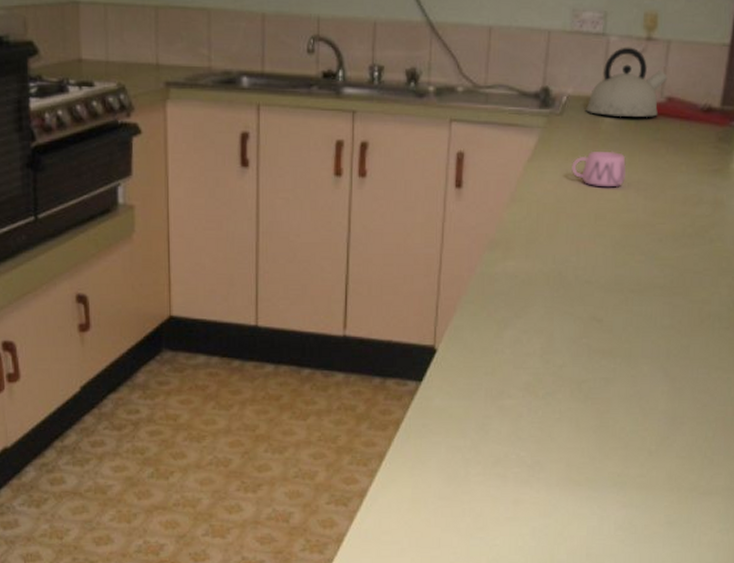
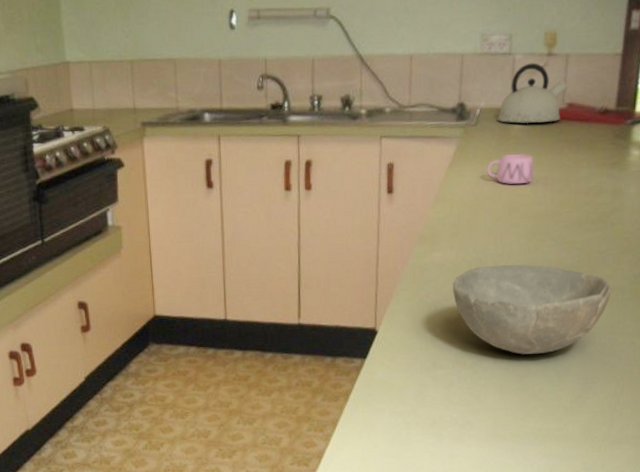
bowl: none [526,281,707,386] -> present [453,264,611,355]

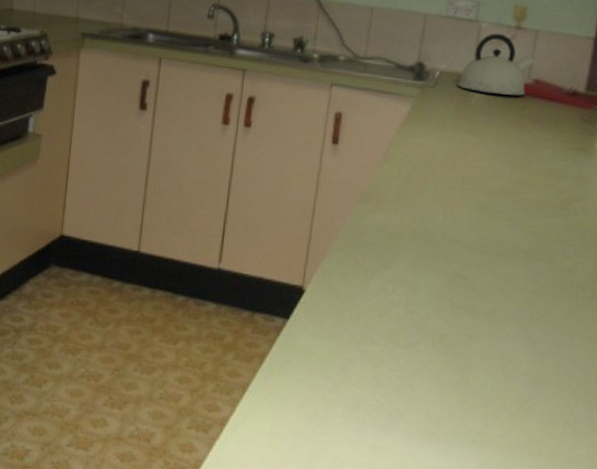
bowl: present [453,264,611,355] -> none [393,236,571,345]
mug: present [487,153,535,185] -> none [442,121,495,156]

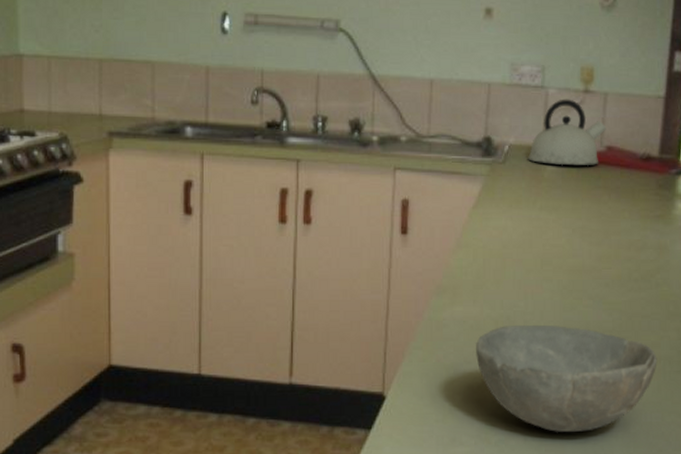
bowl: none [393,236,571,345] -> present [476,326,657,432]

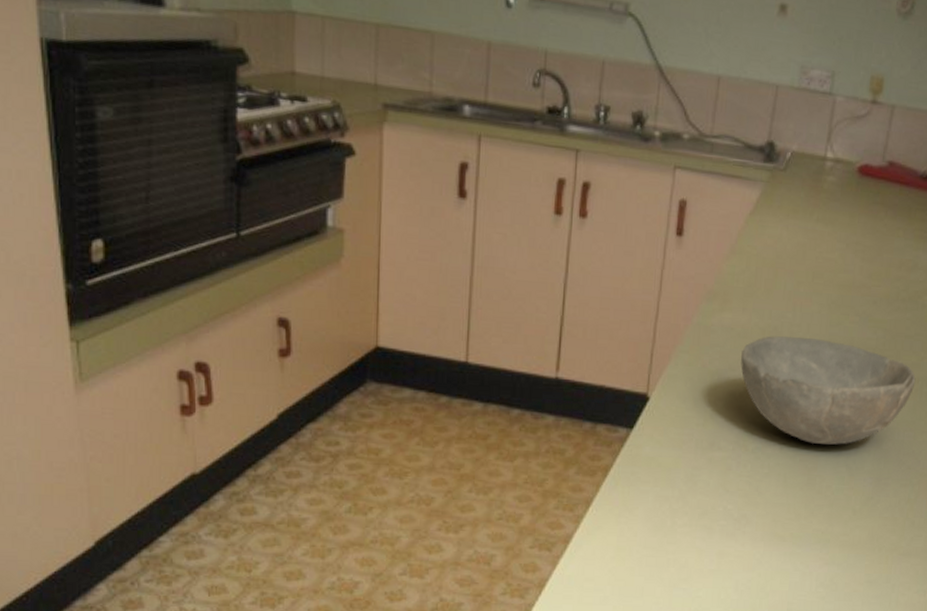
kettle: present [527,99,606,166] -> none [808,108,890,180]

